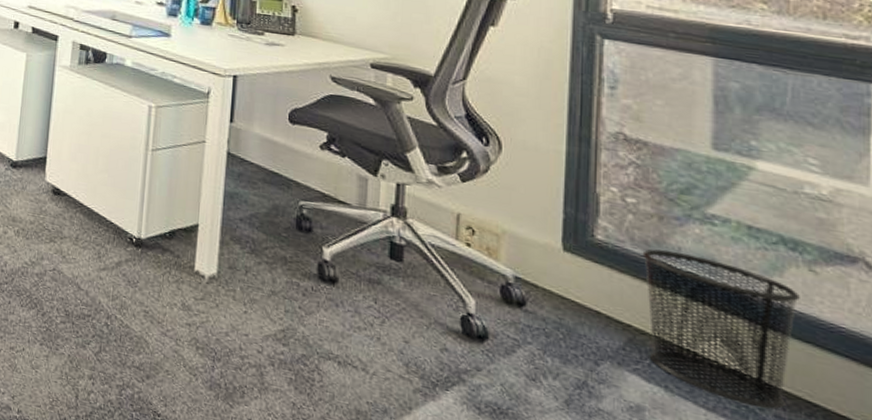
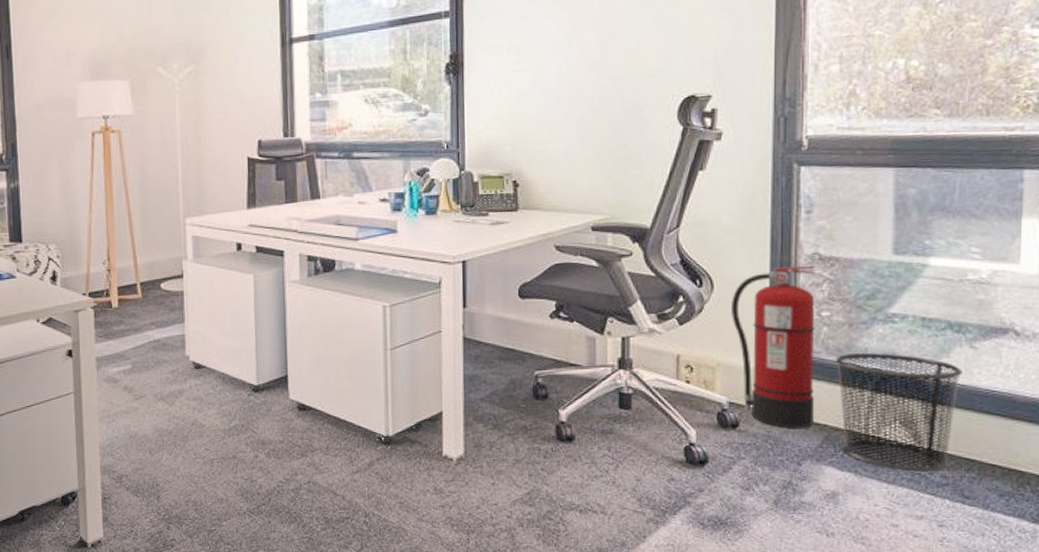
fire extinguisher: none [521,140,630,323] -> present [732,266,825,428]

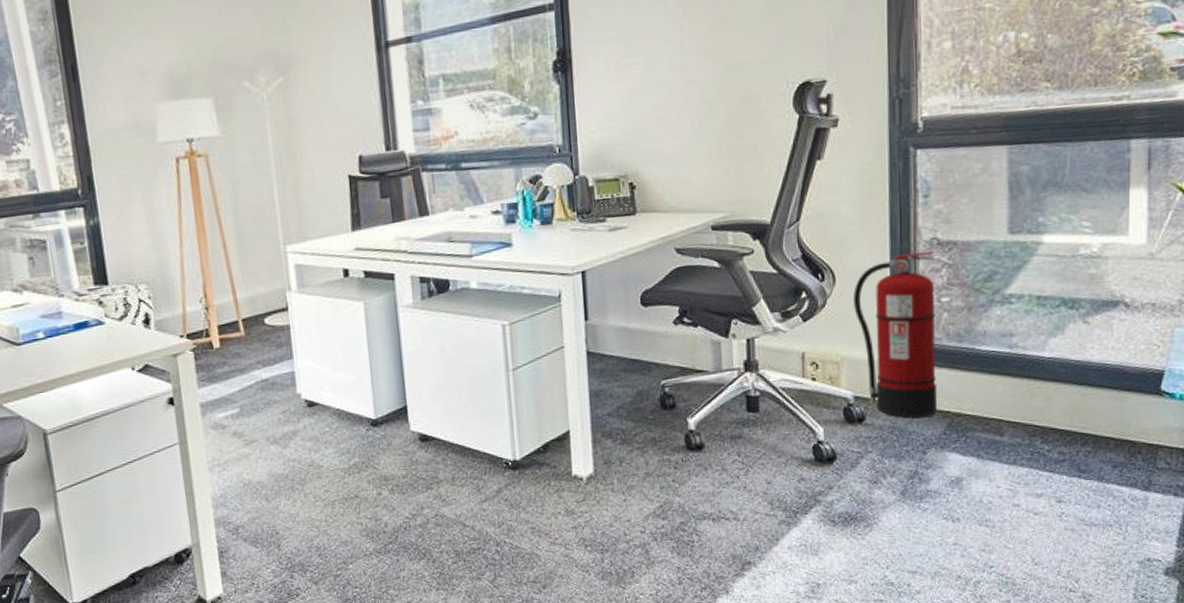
waste bin: present [835,352,962,472] -> none [956,334,1076,451]

